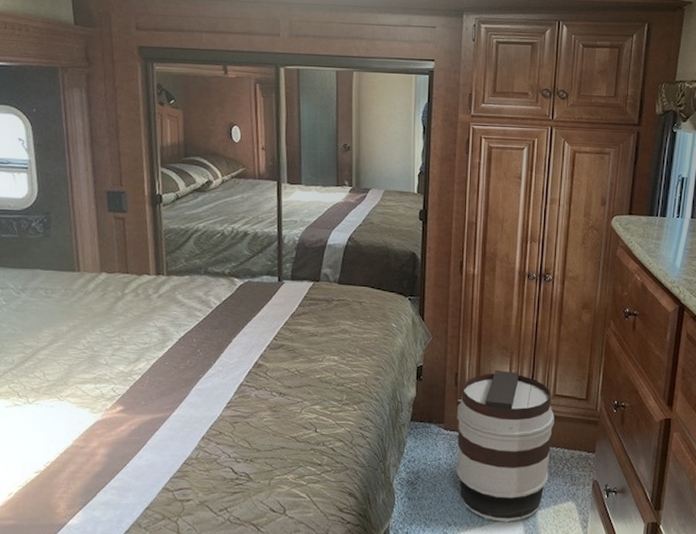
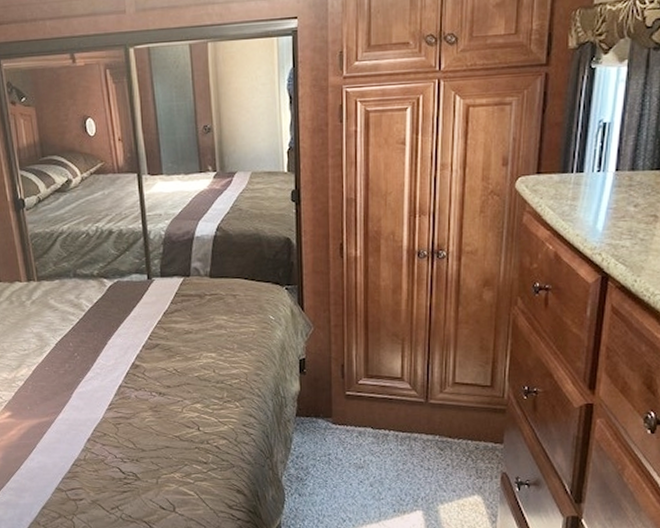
barrel: present [456,371,554,523] -> none [345,359,455,518]

